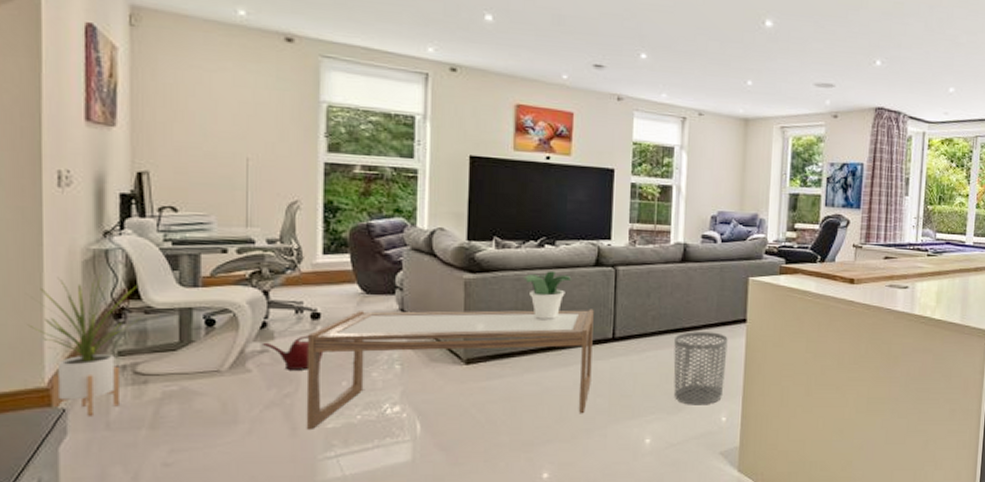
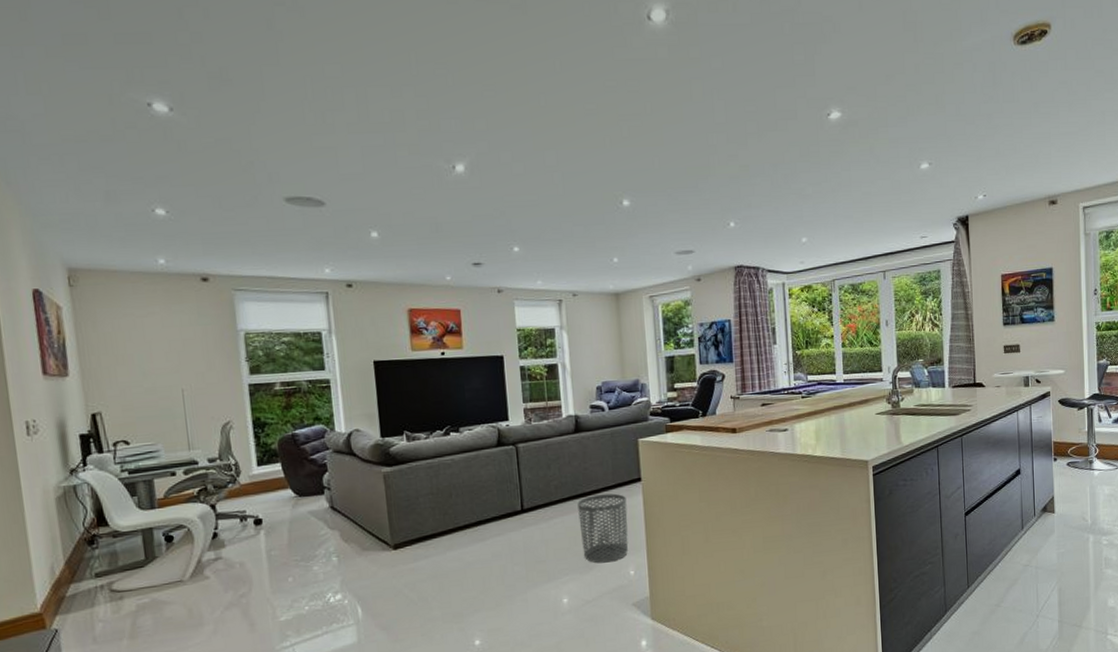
house plant: present [27,274,141,416] -> none [17,508,110,633]
watering can: present [261,335,324,370] -> none [215,540,269,573]
coffee table: present [306,309,594,429] -> none [253,485,508,624]
potted plant: present [522,271,572,319] -> none [434,455,478,501]

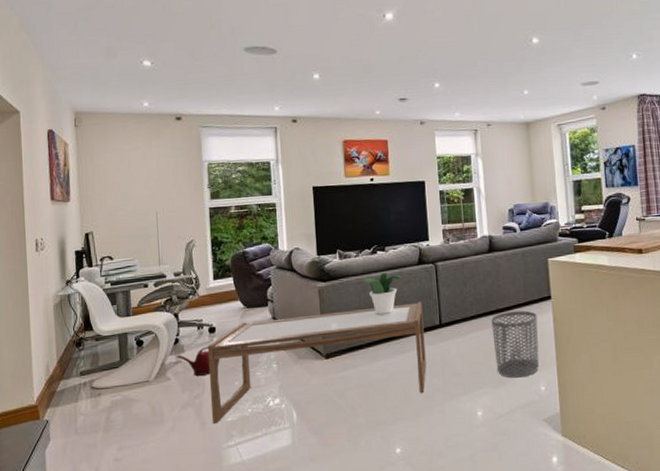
watering can: none [215,540,269,573] -> present [176,346,220,376]
coffee table: none [253,485,508,624] -> present [207,301,427,423]
potted plant: none [434,455,478,501] -> present [362,273,401,314]

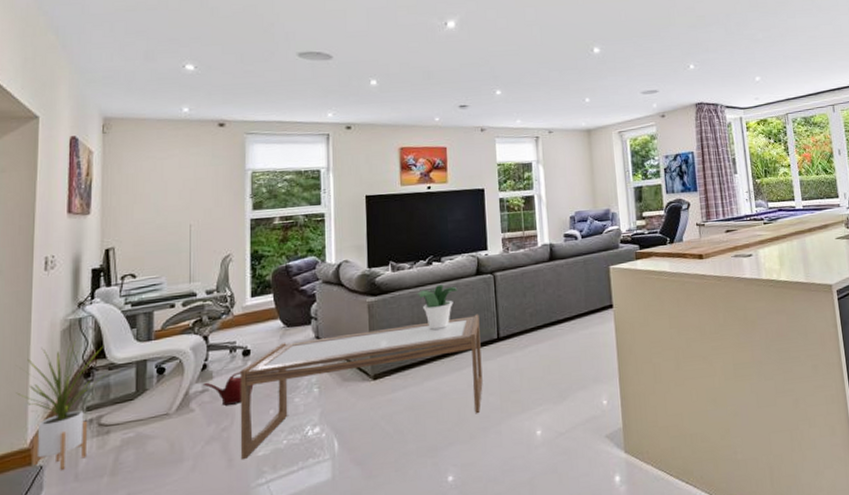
house plant: none [21,314,93,425] -> present [16,340,105,470]
waste bin: present [491,310,540,378] -> none [552,320,601,393]

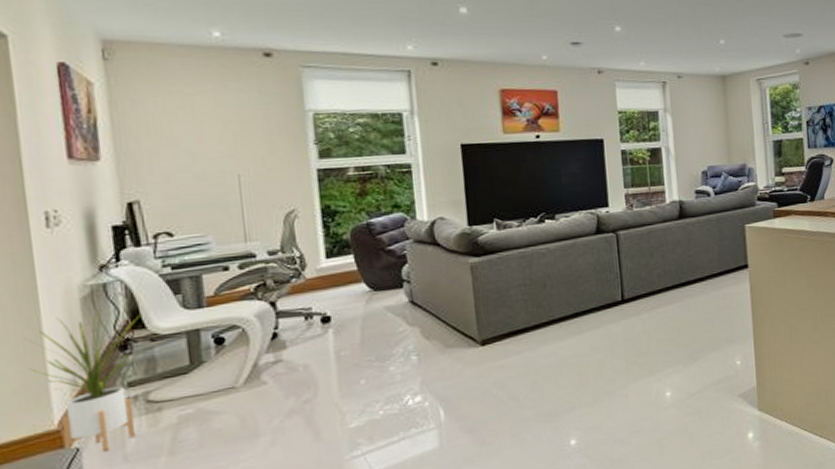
watering can: present [202,371,254,406] -> none [274,340,339,377]
coffee table: present [239,314,483,459] -> none [319,275,607,432]
potted plant: present [416,285,458,330] -> none [527,244,576,292]

